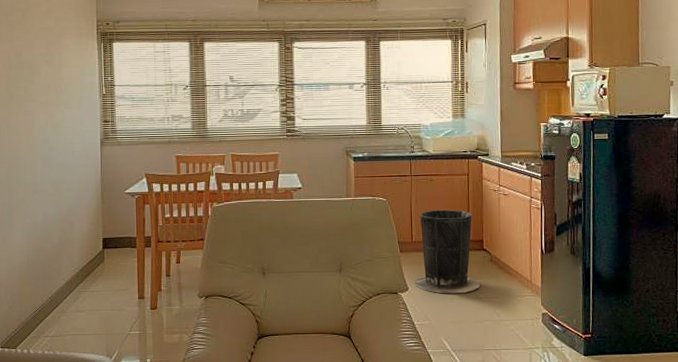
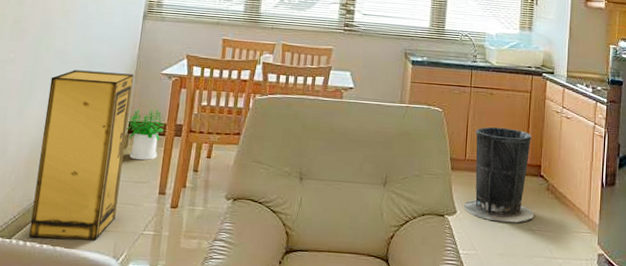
storage cabinet: none [27,196,103,346] -> present [28,70,134,241]
potted plant: none [100,225,135,271] -> present [126,109,165,161]

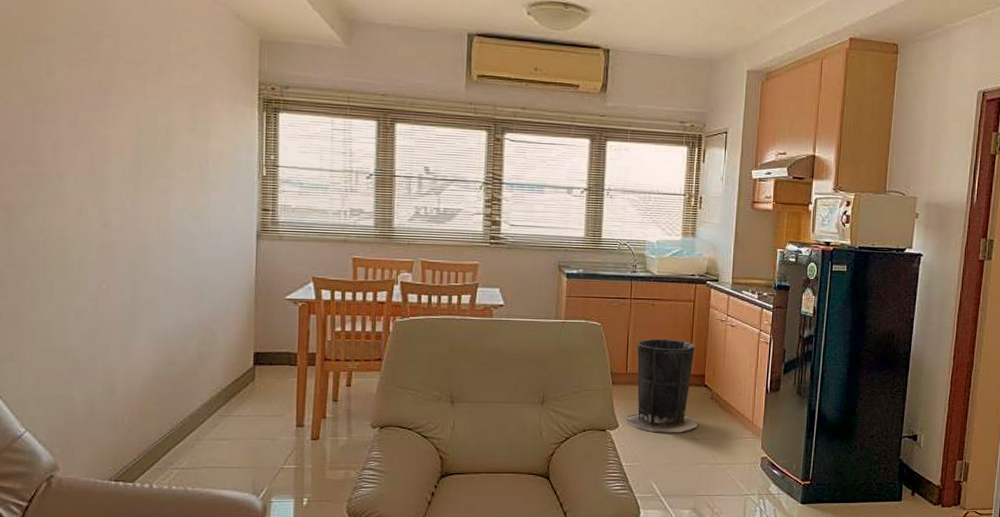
storage cabinet: present [28,70,134,241] -> none [154,299,254,479]
potted plant: present [126,109,165,161] -> none [251,338,295,393]

